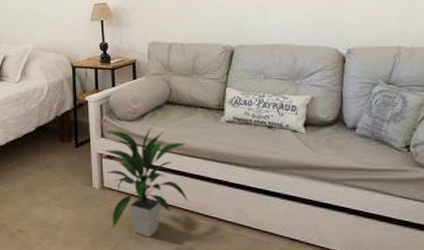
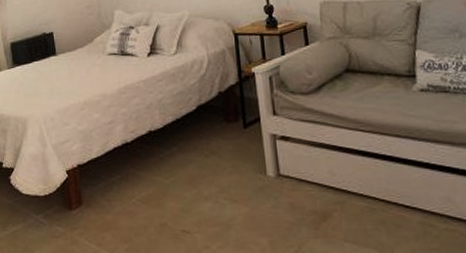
indoor plant: present [102,126,189,238] -> none [275,99,384,236]

